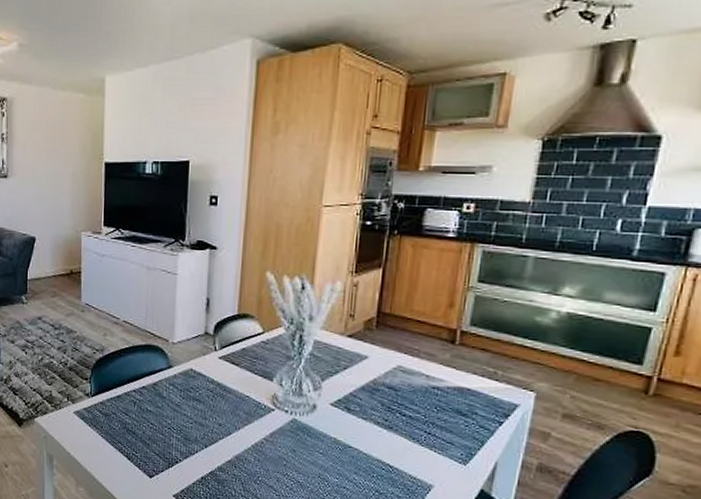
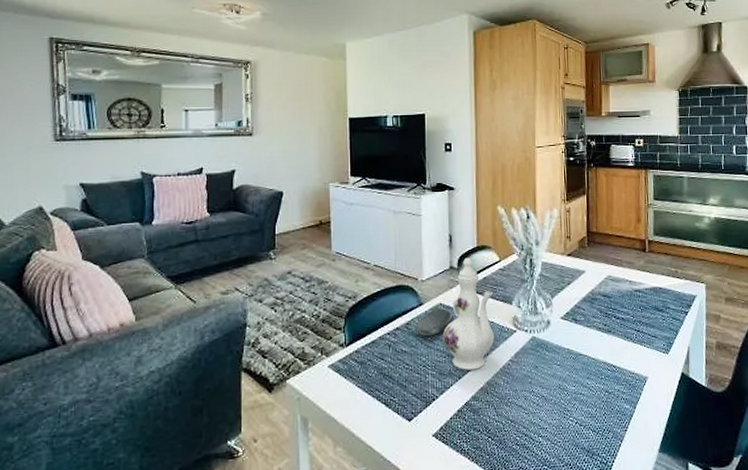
oval tray: none [163,374,206,400] -> present [415,309,455,336]
ewer: none [191,324,251,442] -> present [442,257,495,370]

